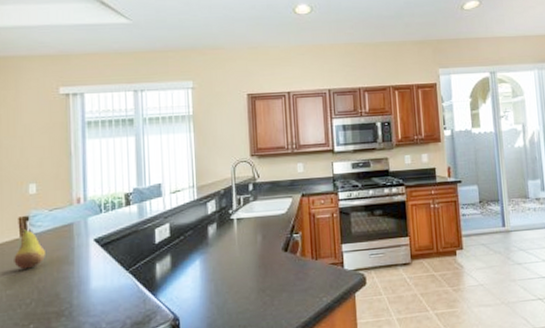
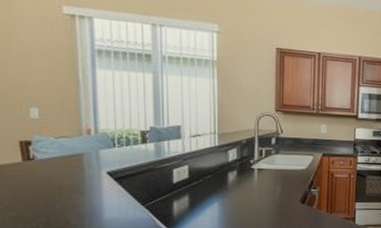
fruit: present [14,224,45,270] -> none [16,148,52,194]

